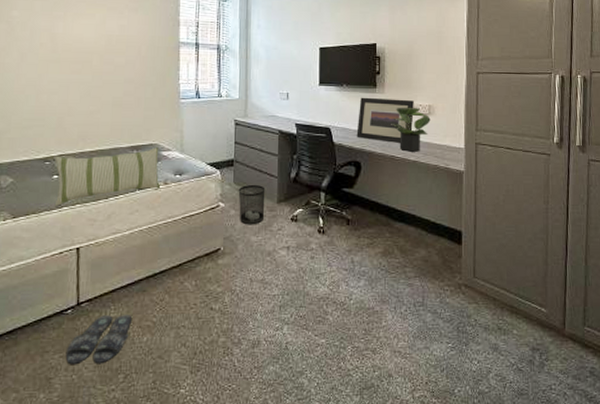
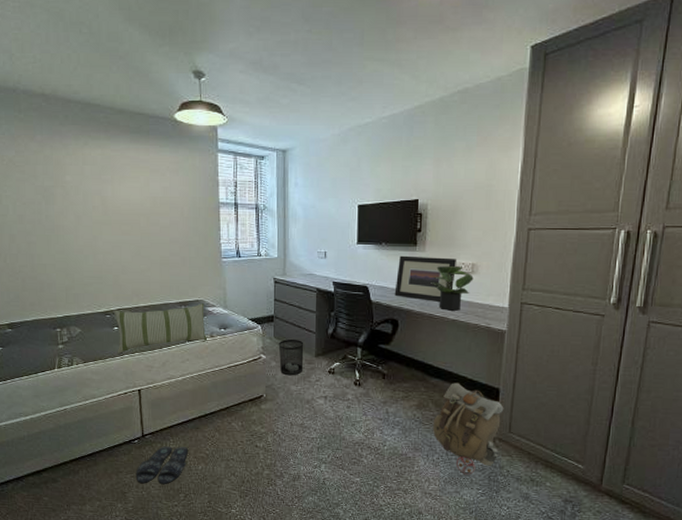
backpack: none [400,226,467,327] -> present [433,383,504,475]

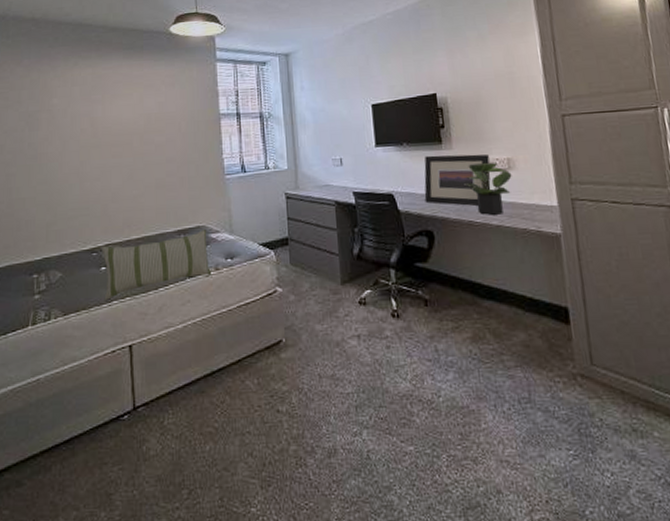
slippers: present [136,446,189,485] -> none [125,420,193,479]
waste bin: present [278,339,304,375] -> none [296,265,329,311]
backpack: present [433,383,504,475] -> none [495,304,587,429]

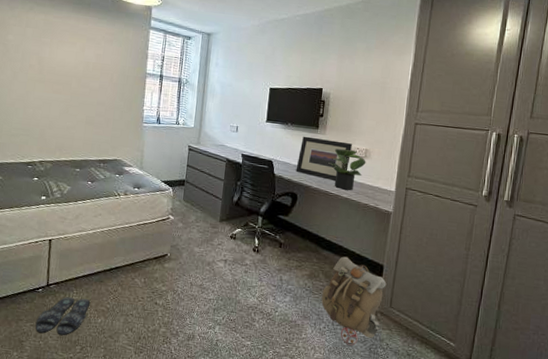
pillow: present [101,229,211,300] -> none [33,161,122,204]
slippers: none [125,420,193,479] -> present [35,297,91,336]
backpack: none [495,304,587,429] -> present [321,256,387,346]

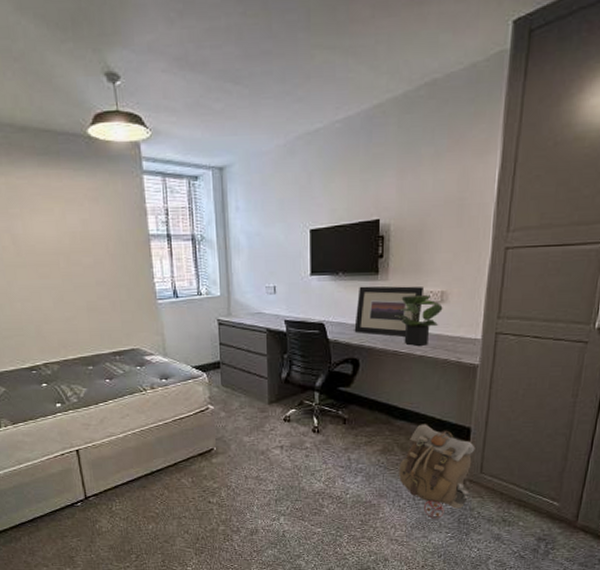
slippers: present [35,297,91,336] -> none [82,507,137,547]

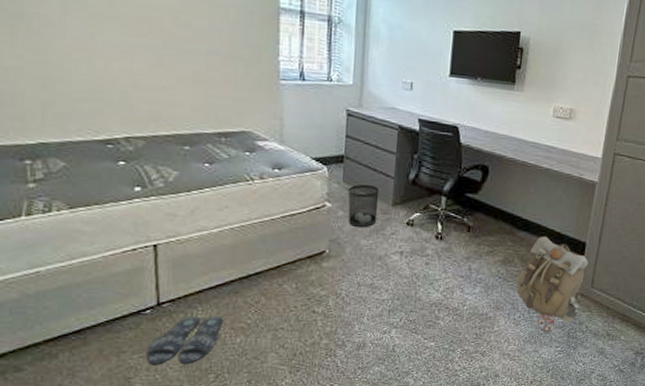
slippers: none [82,507,137,547] -> present [146,316,224,365]
waste bin: none [227,387,256,425] -> present [347,185,380,227]
picture frame: present [354,286,423,337] -> none [487,94,555,148]
potted plant: present [396,294,443,346] -> none [528,109,571,159]

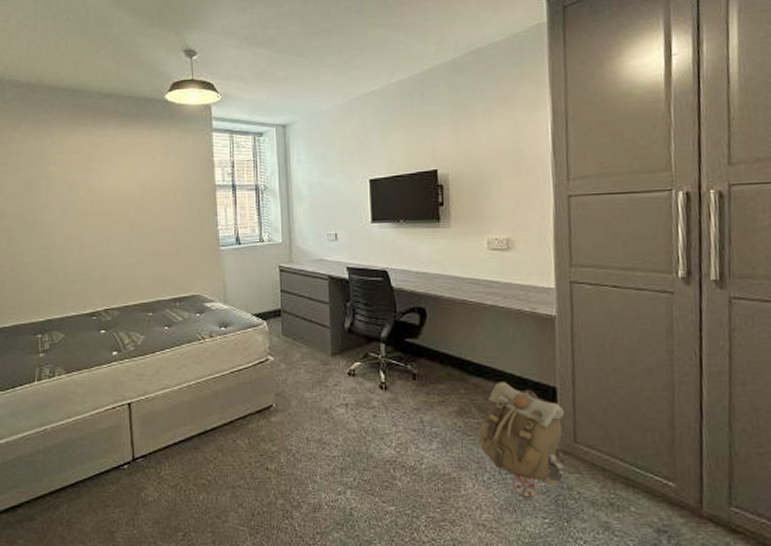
slippers: present [146,316,224,365] -> none [125,472,187,521]
waste bin: present [347,185,380,227] -> none [288,337,318,379]

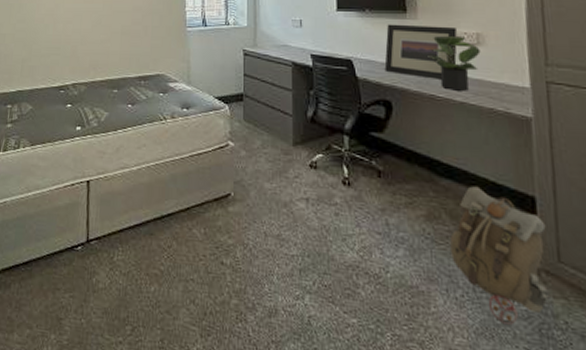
picture frame: none [418,233,488,285] -> present [384,24,457,79]
potted plant: none [461,242,510,295] -> present [429,35,481,91]

